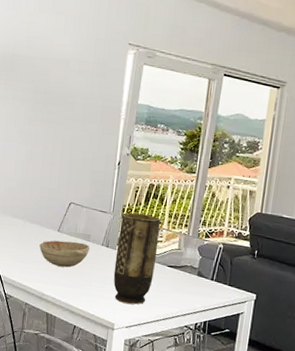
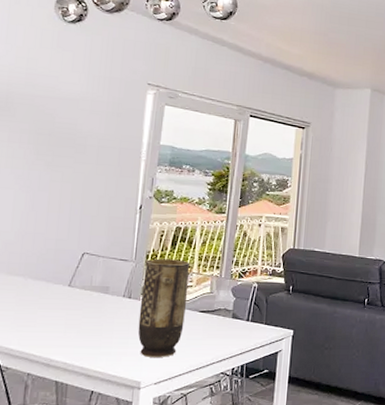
decorative bowl: present [39,240,91,268] -> none [45,296,110,326]

